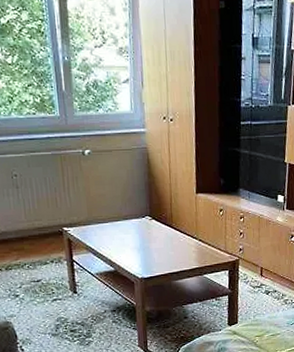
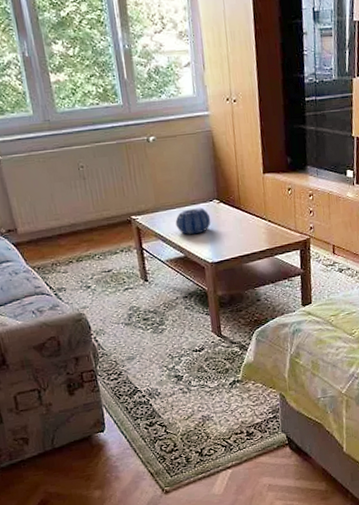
decorative bowl: none [107,223,143,250] -> present [175,208,211,235]

